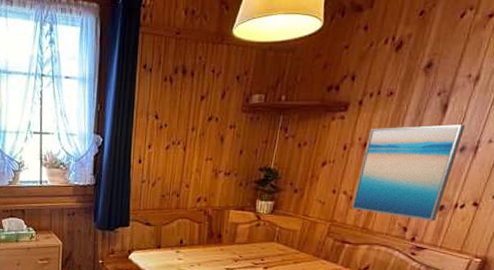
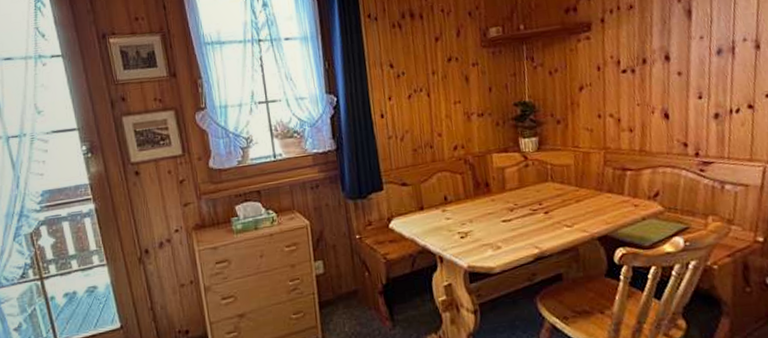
wall art: present [351,124,466,222] -> none [620,27,716,133]

